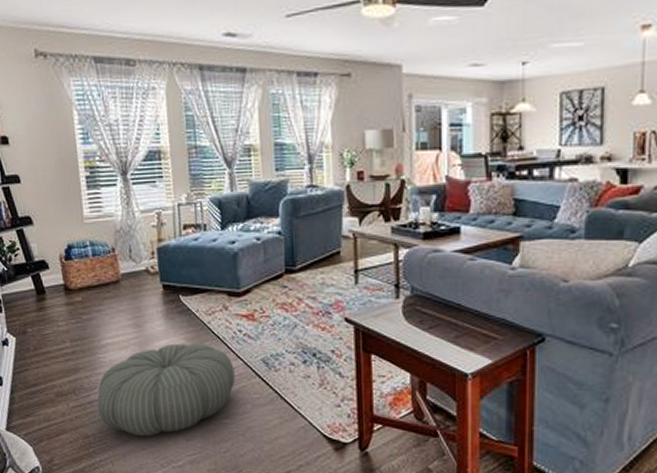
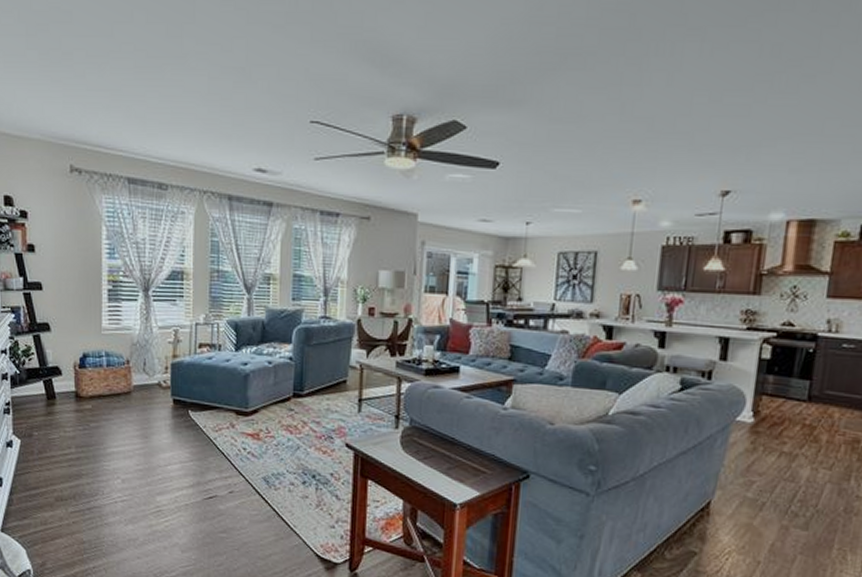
pouf: present [97,343,235,437] -> none [96,457,236,546]

